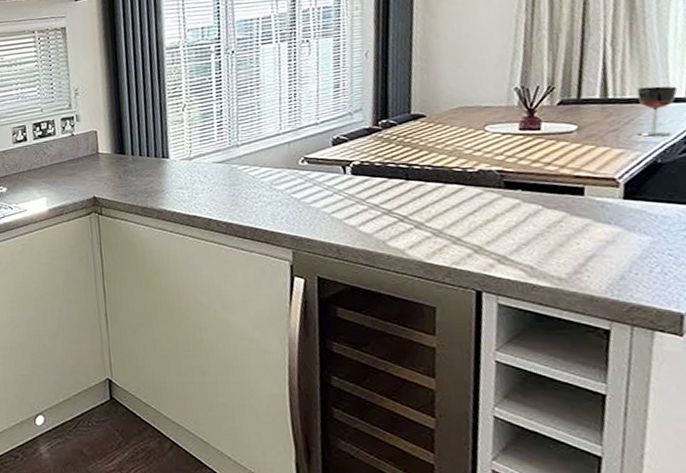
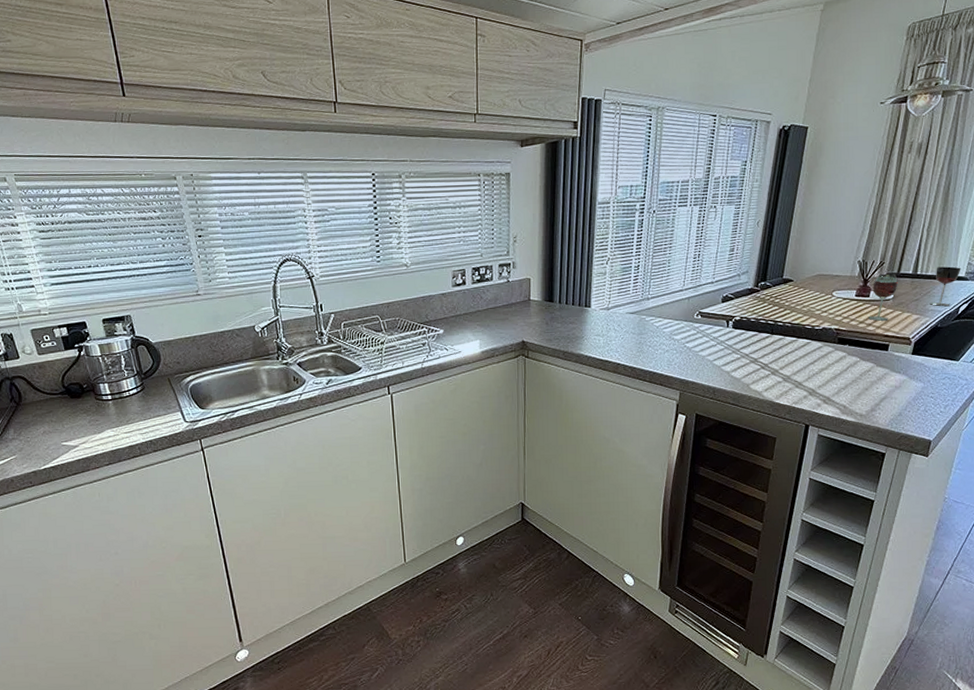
wineglass: none [542,100,582,159] -> present [868,273,898,321]

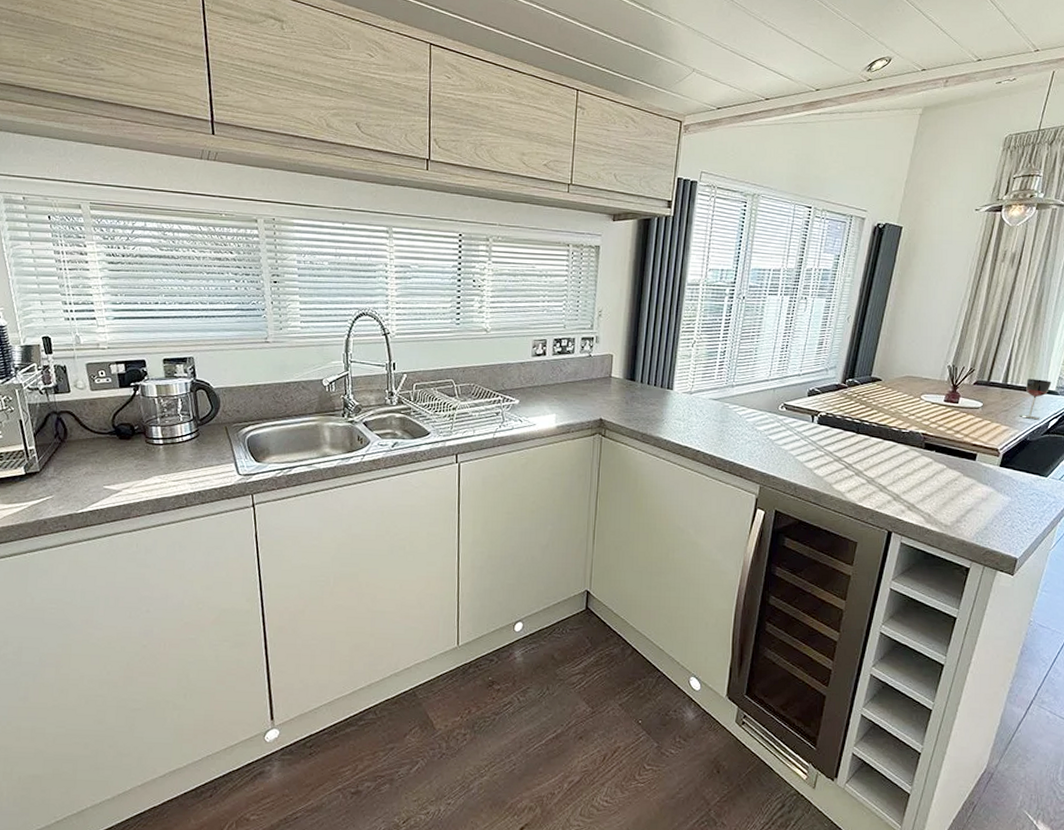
wineglass: present [868,273,898,321] -> none [957,380,988,429]

